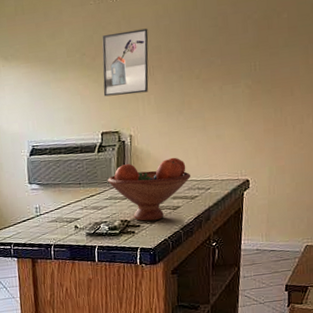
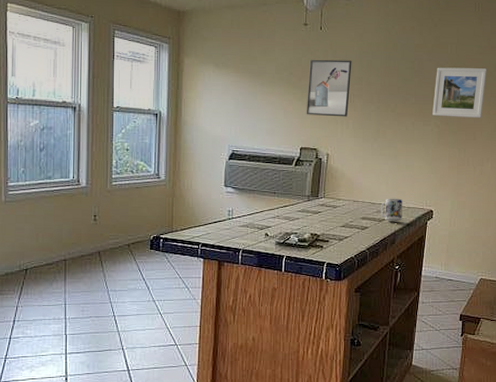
fruit bowl: present [108,157,191,221] -> none [302,180,381,237]
mug: none [192,171,216,197] -> present [381,198,402,221]
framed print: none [242,11,303,76] -> present [432,67,487,118]

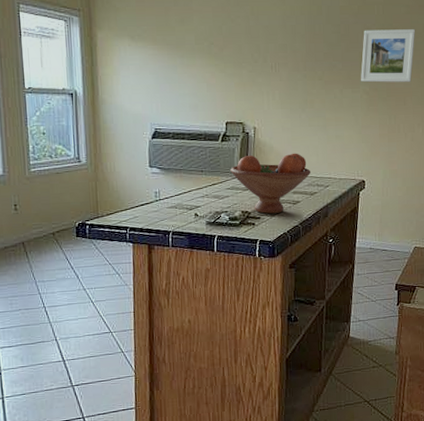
fruit bowl: none [302,180,381,237] -> present [230,153,311,214]
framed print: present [306,59,352,117] -> none [229,26,276,88]
mug: present [381,198,402,221] -> none [312,170,334,194]

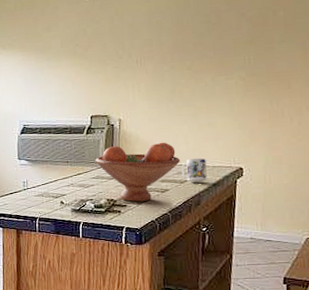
mug: none [312,170,334,194] -> present [181,158,207,182]
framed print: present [361,29,416,83] -> none [235,9,301,68]

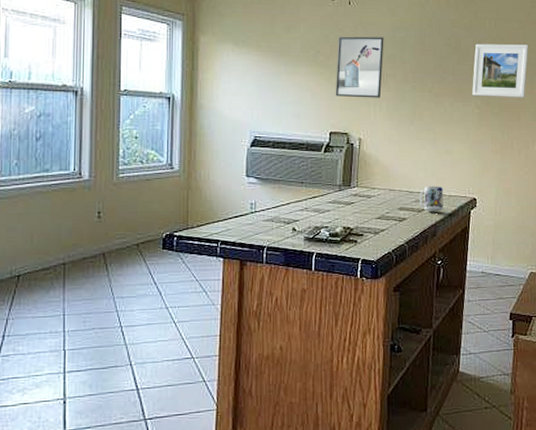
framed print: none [94,23,141,83] -> present [335,36,384,98]
fruit bowl: present [95,142,181,202] -> none [332,167,419,230]
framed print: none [235,9,301,68] -> present [472,44,529,97]

